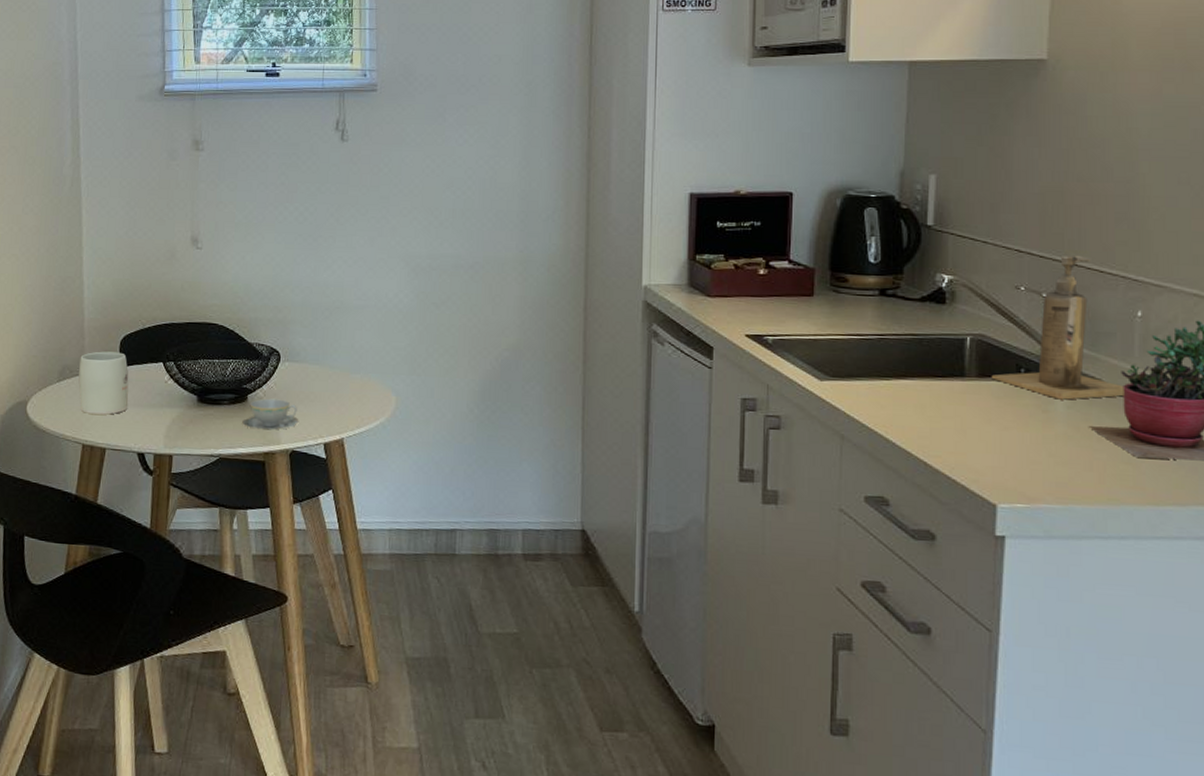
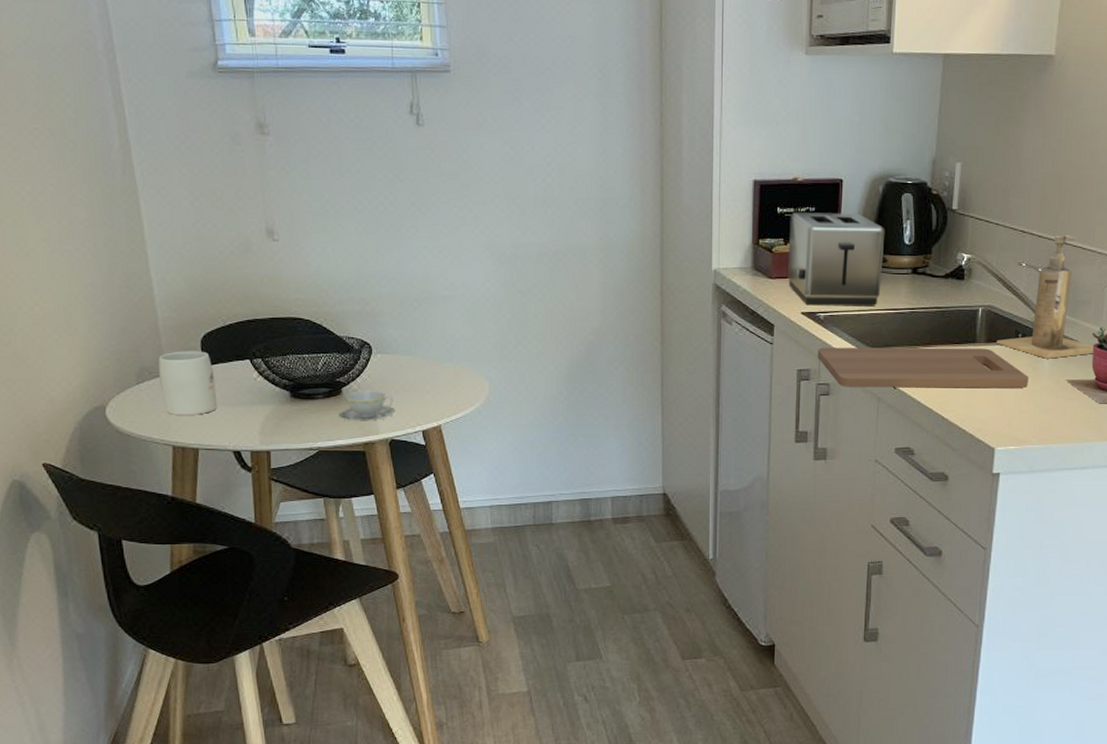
toaster: none [729,227,845,330] -> present [787,212,885,305]
cutting board: none [766,374,1037,433] -> present [818,347,1029,388]

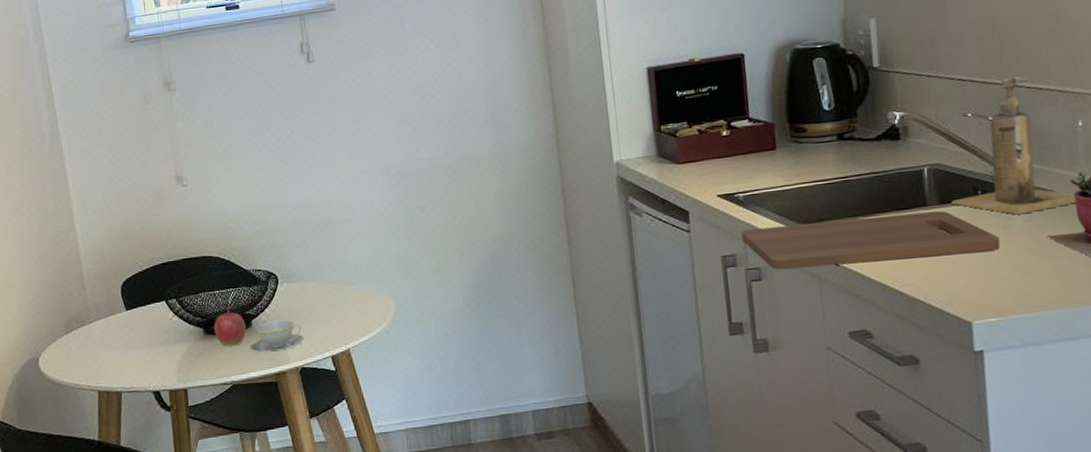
mug: present [158,351,216,416] -> none [84,297,137,361]
apple: none [301,371,336,412] -> present [213,305,246,347]
toaster: present [787,212,885,305] -> none [691,86,804,186]

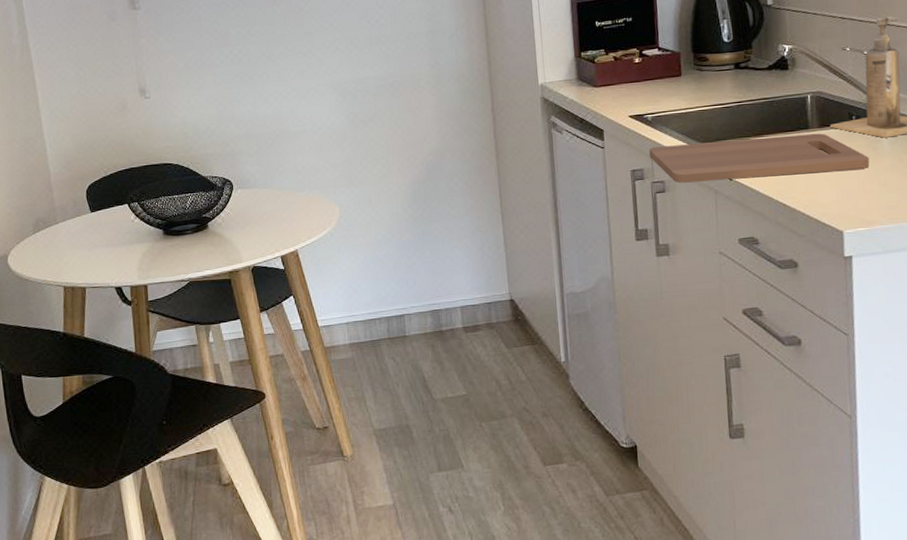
apple: present [213,305,246,347] -> none [172,209,203,247]
teacup: present [250,320,305,352] -> none [206,223,257,252]

